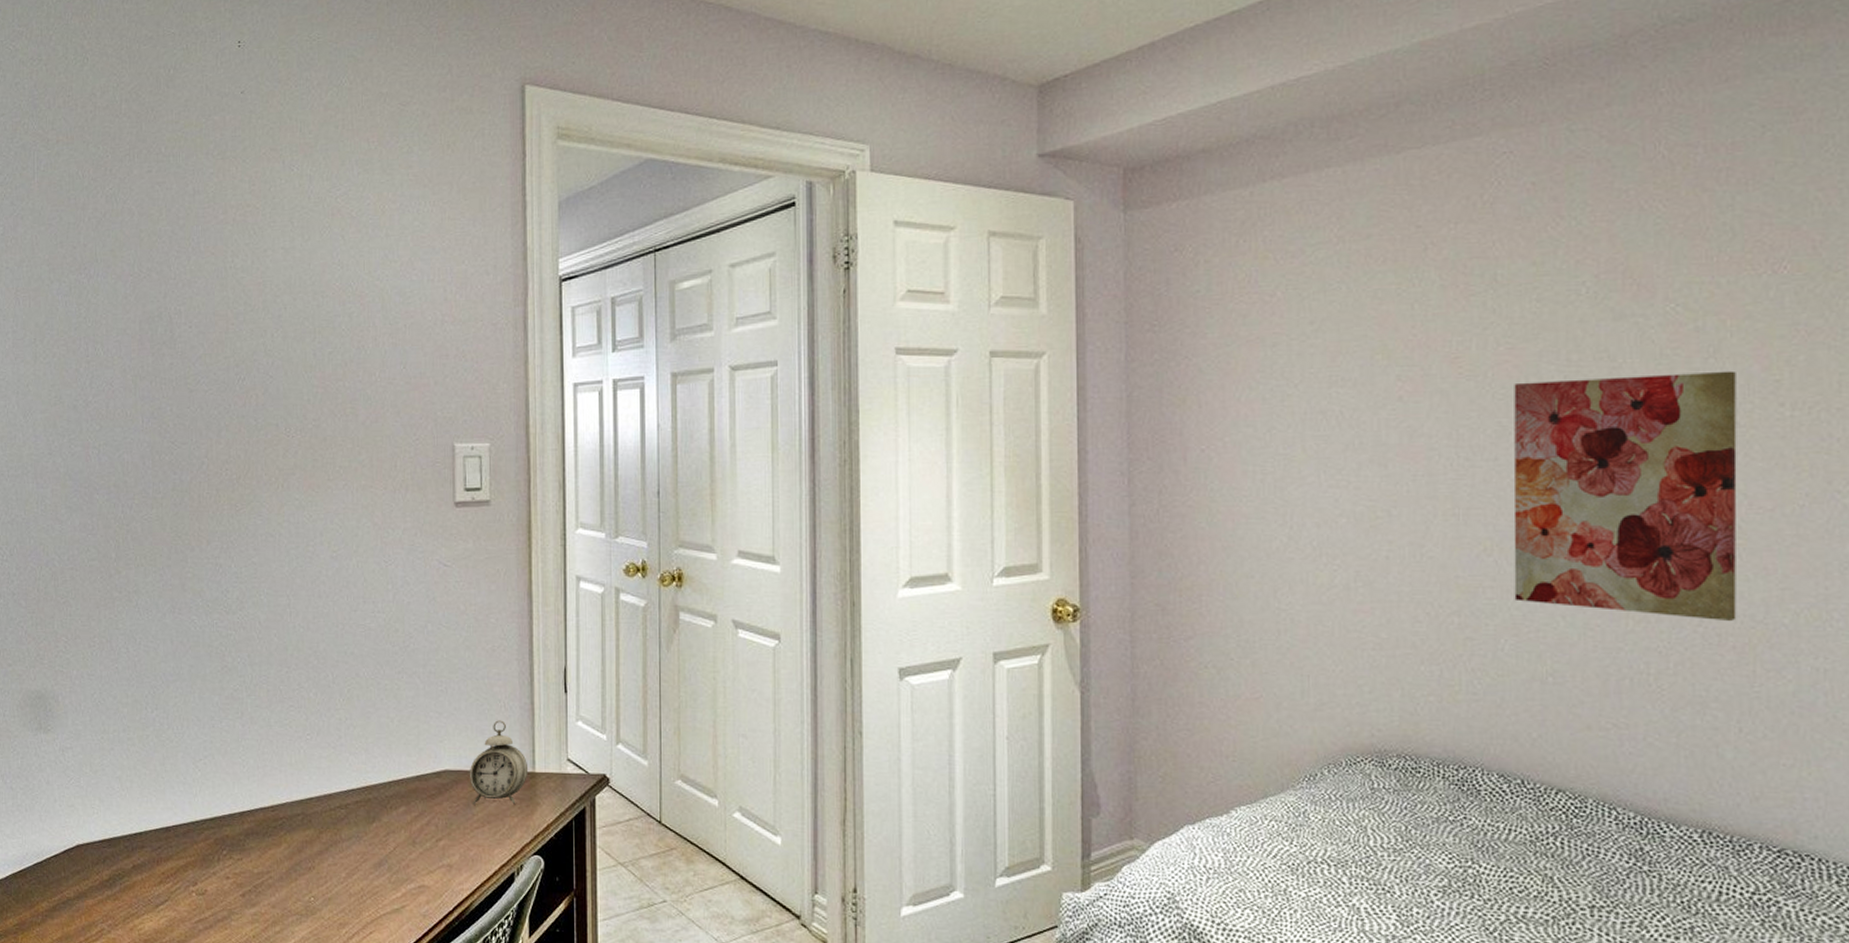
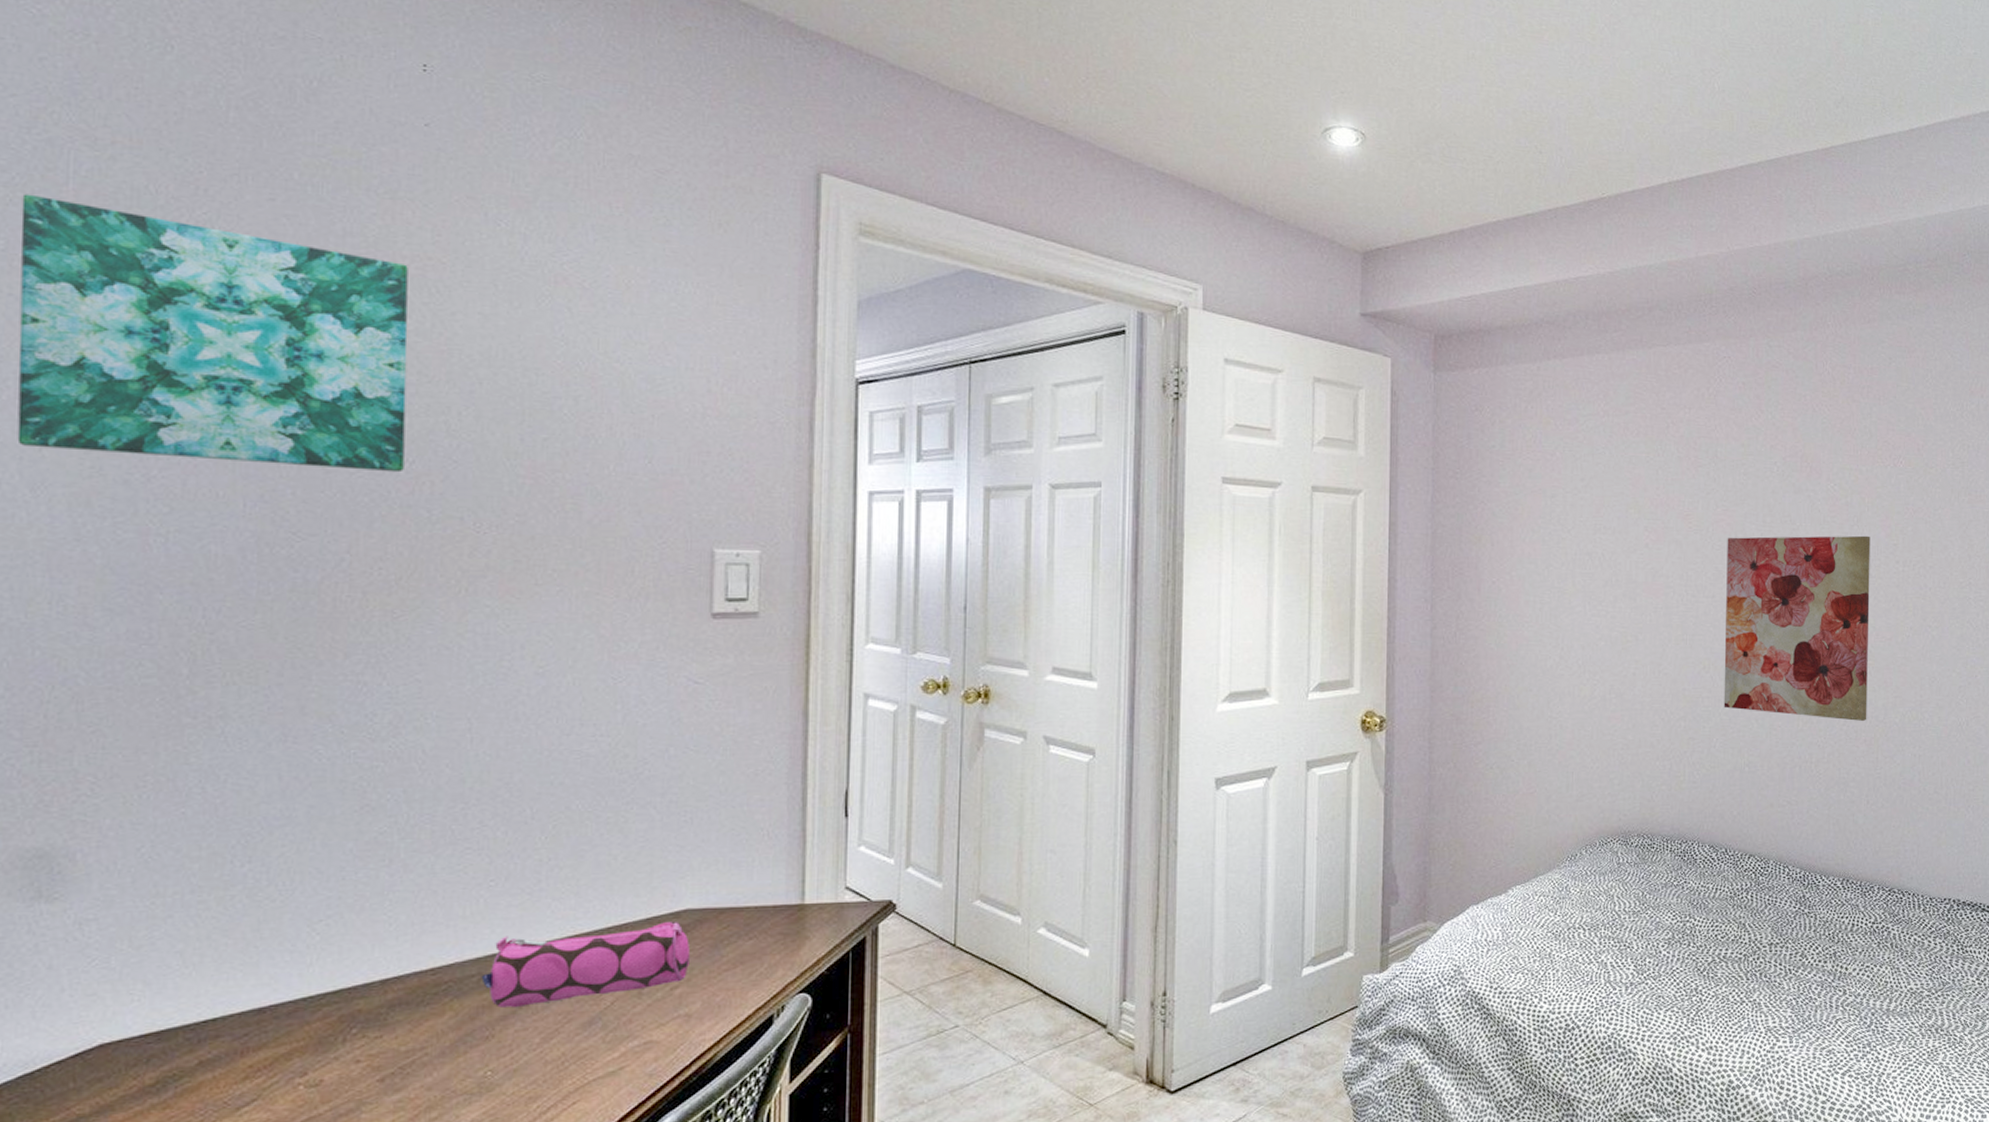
wall art: none [10,189,238,389] -> present [17,194,408,473]
pencil case: none [304,779,450,845] -> present [481,920,691,1008]
alarm clock: present [469,720,529,805] -> none [718,850,796,945]

